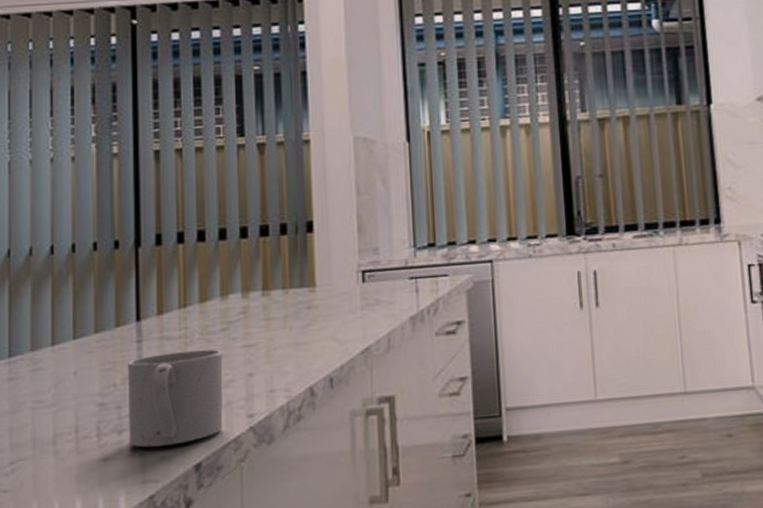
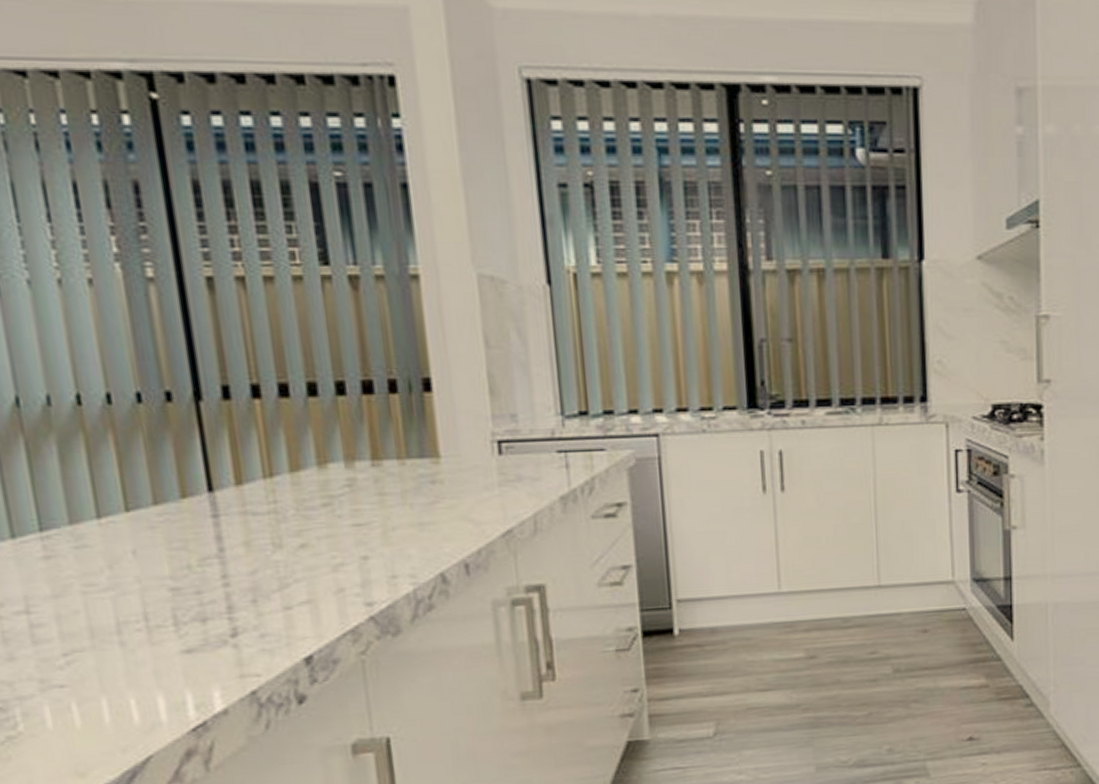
mug: present [128,349,223,448] -> none [203,528,336,639]

